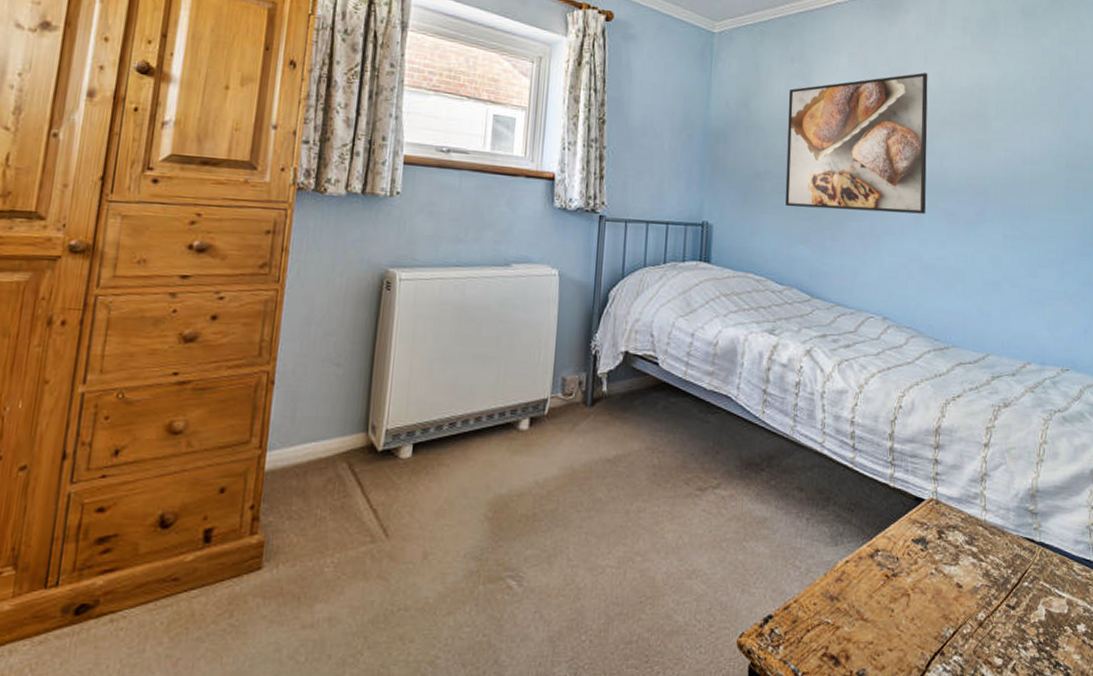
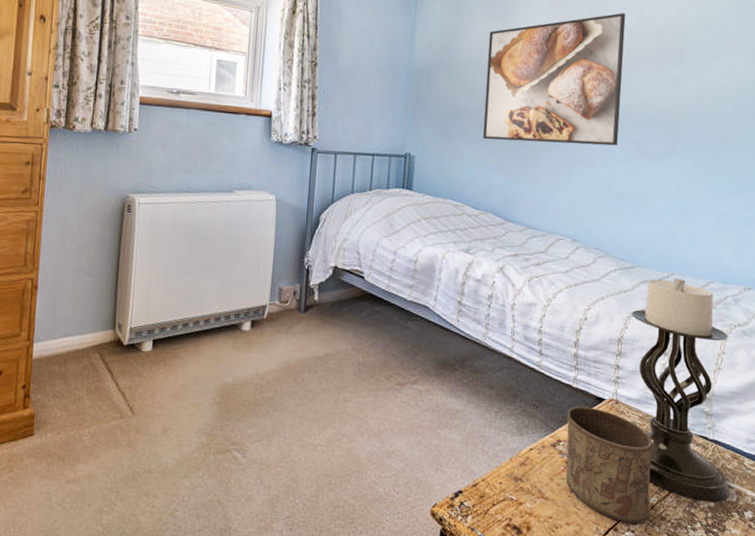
cup: none [884,508,978,645] -> present [565,406,653,523]
candle holder: none [948,359,1060,616] -> present [631,278,729,503]

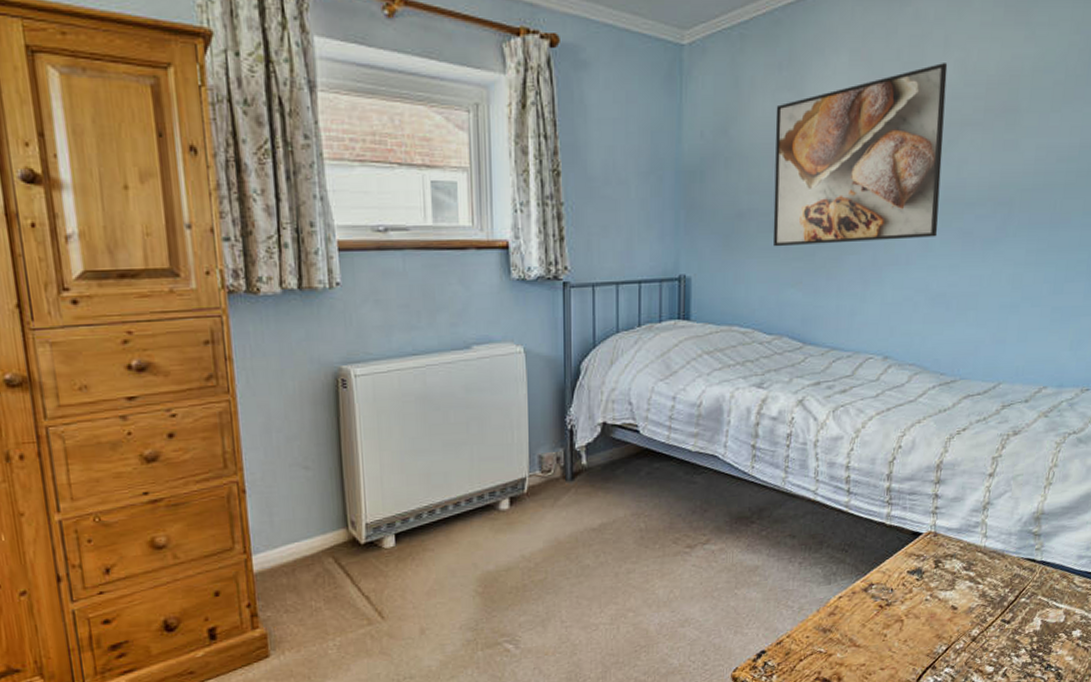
cup: present [565,406,653,523] -> none [879,543,975,659]
candle holder: present [631,278,729,503] -> none [952,387,1061,627]

